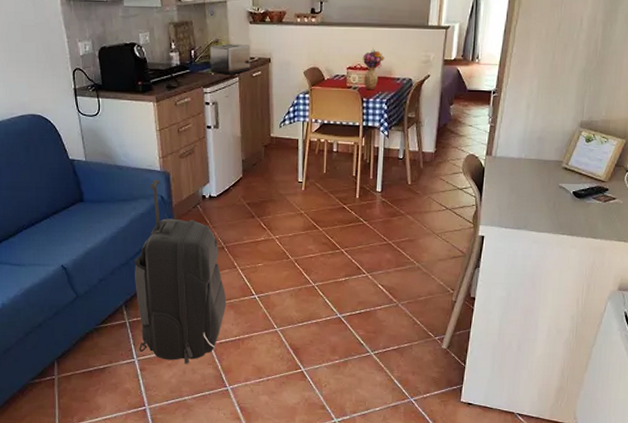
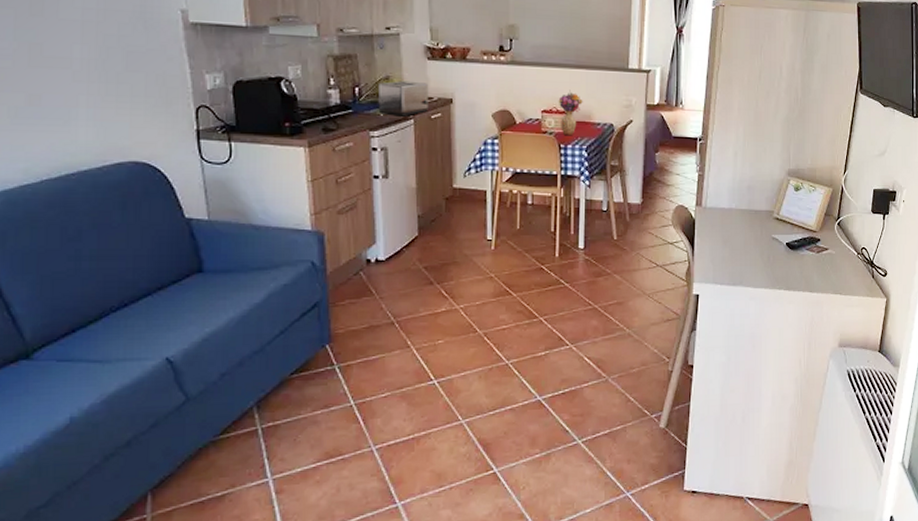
rolling backpack: present [135,178,227,364] -> none [272,240,397,478]

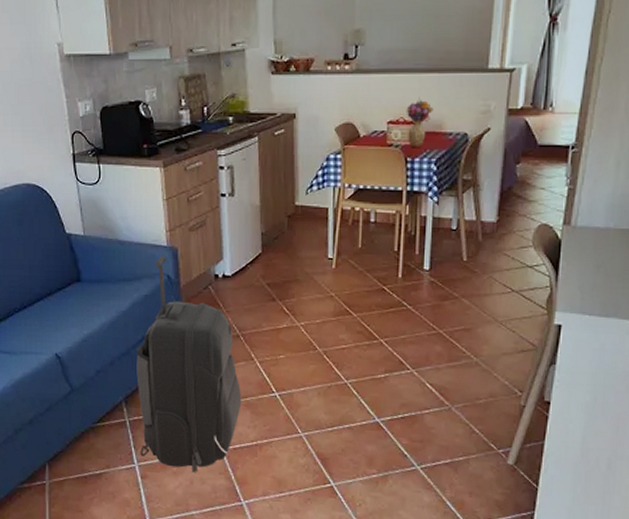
rolling backpack: none [272,240,397,478] -> present [137,255,242,472]
toaster: present [378,80,429,117] -> none [225,97,273,134]

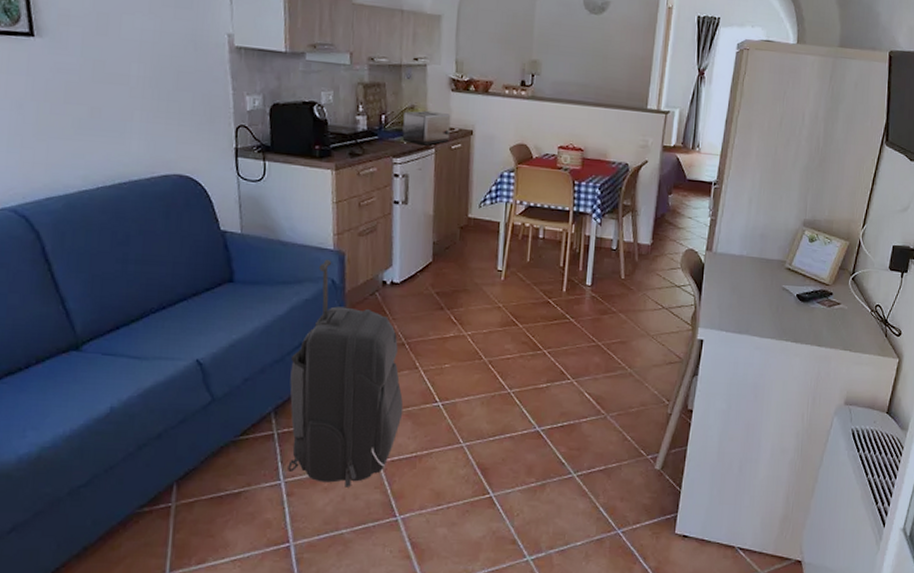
toaster: none [225,97,273,134] -> present [402,110,451,146]
flower arrangement: present [406,97,433,148] -> none [575,127,600,173]

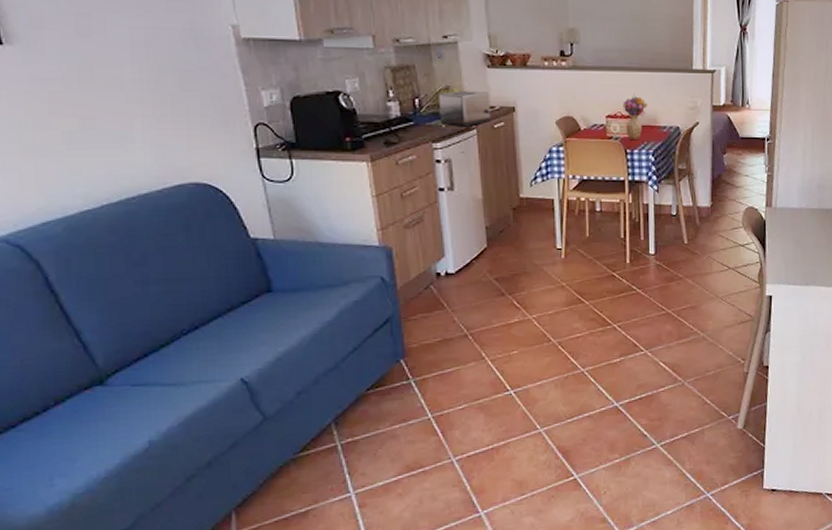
rolling backpack: present [288,258,404,487] -> none [347,256,474,490]
flower arrangement: none [575,127,600,173] -> present [622,93,648,141]

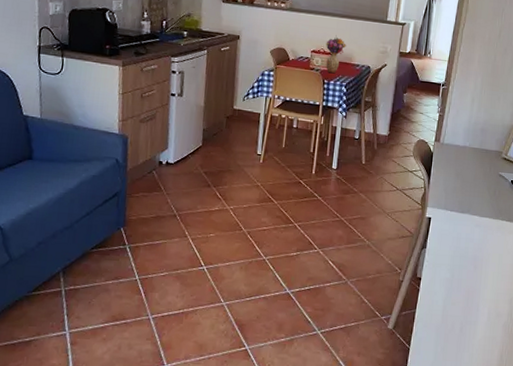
toaster: present [439,90,491,127] -> none [180,18,222,48]

